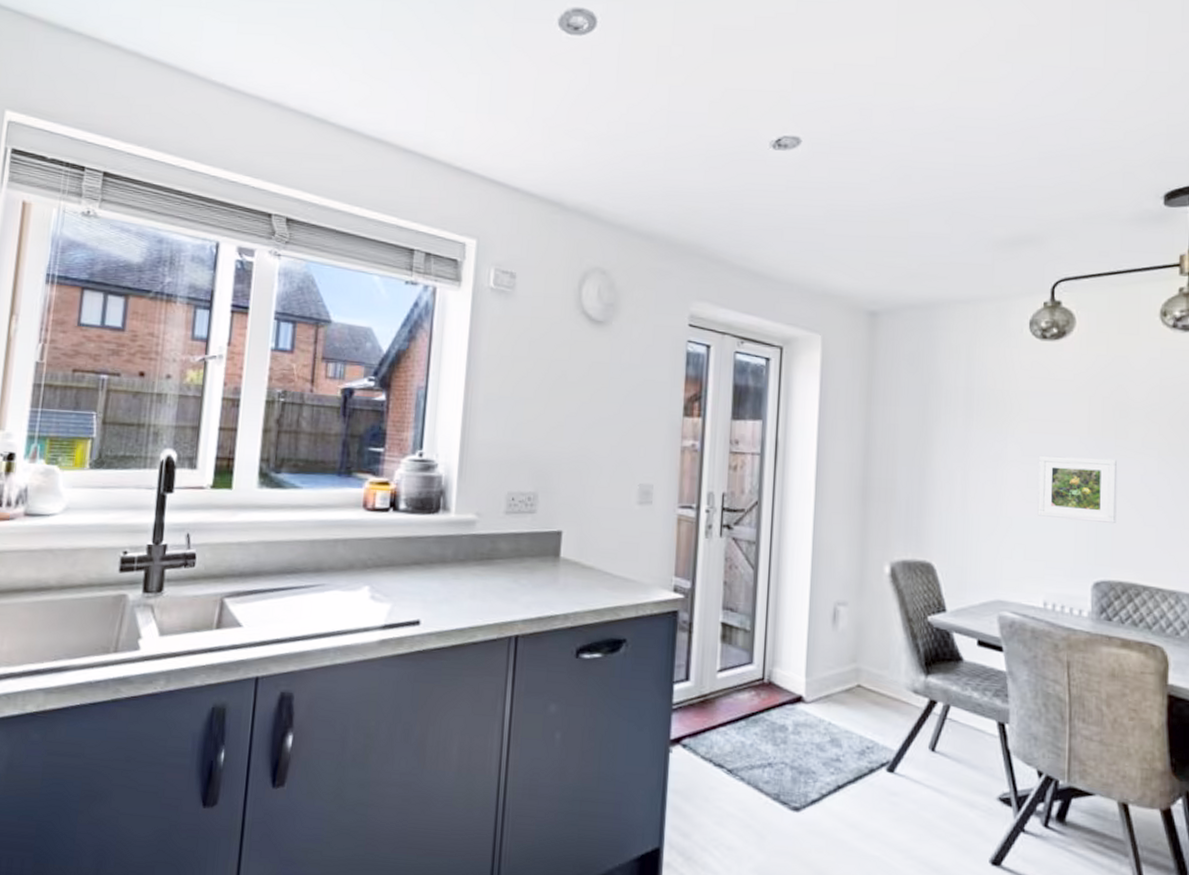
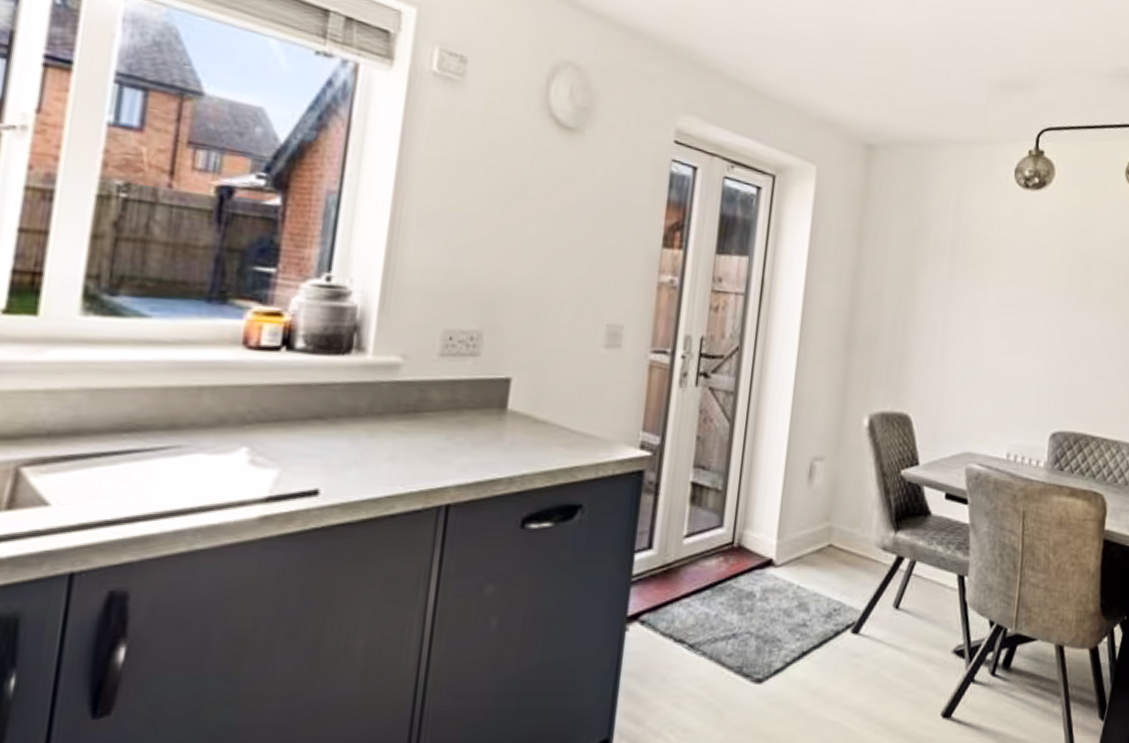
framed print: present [1037,455,1118,524] -> none [1008,306,1080,376]

